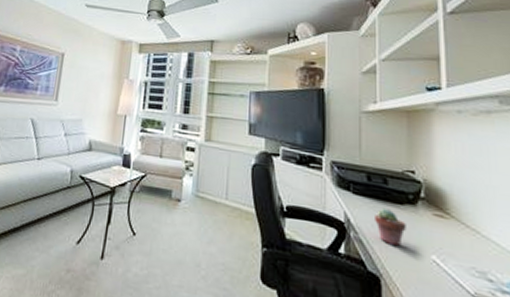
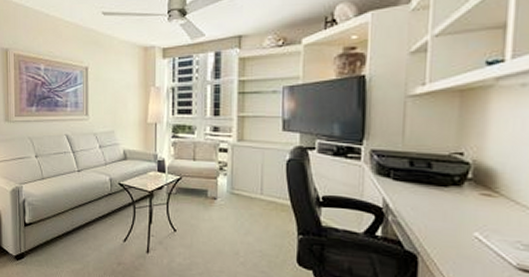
potted succulent: present [375,209,406,247] -> none [415,192,449,227]

